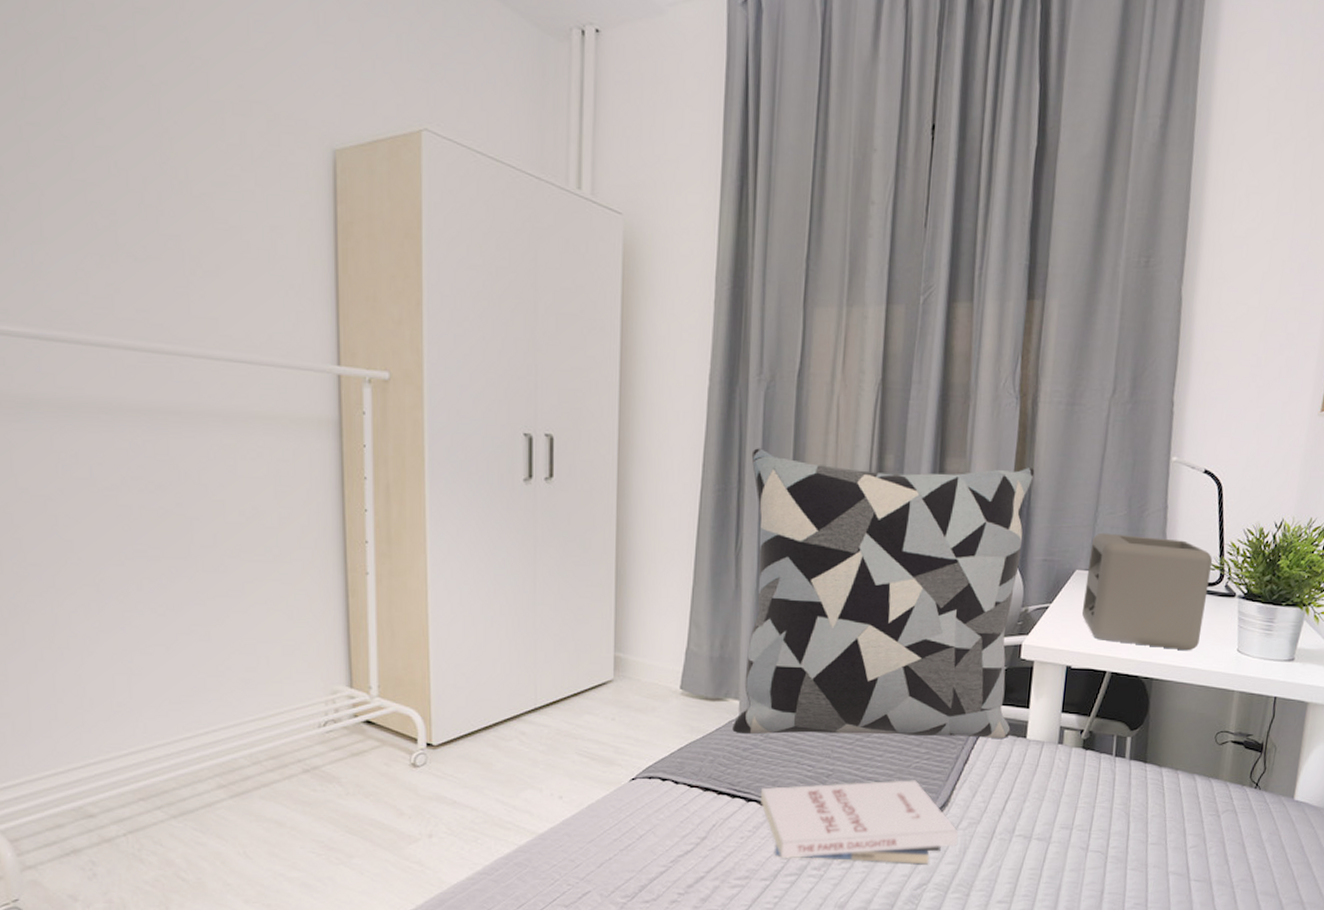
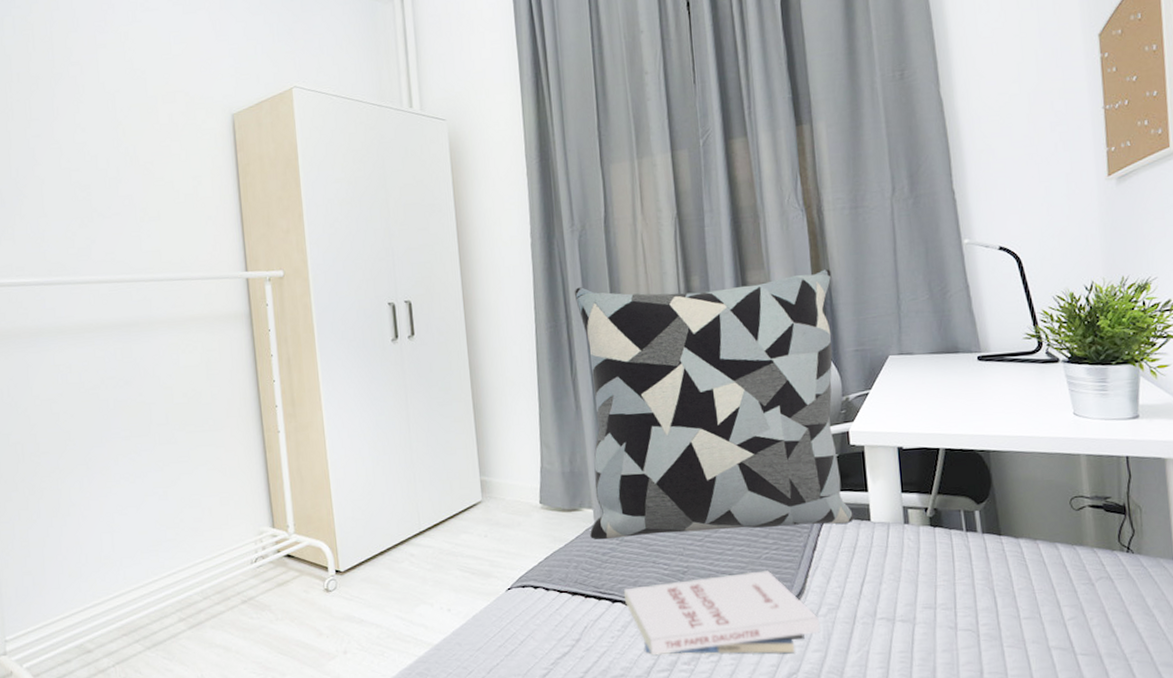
desk organizer: present [1082,532,1213,651] -> none [899,315,1031,420]

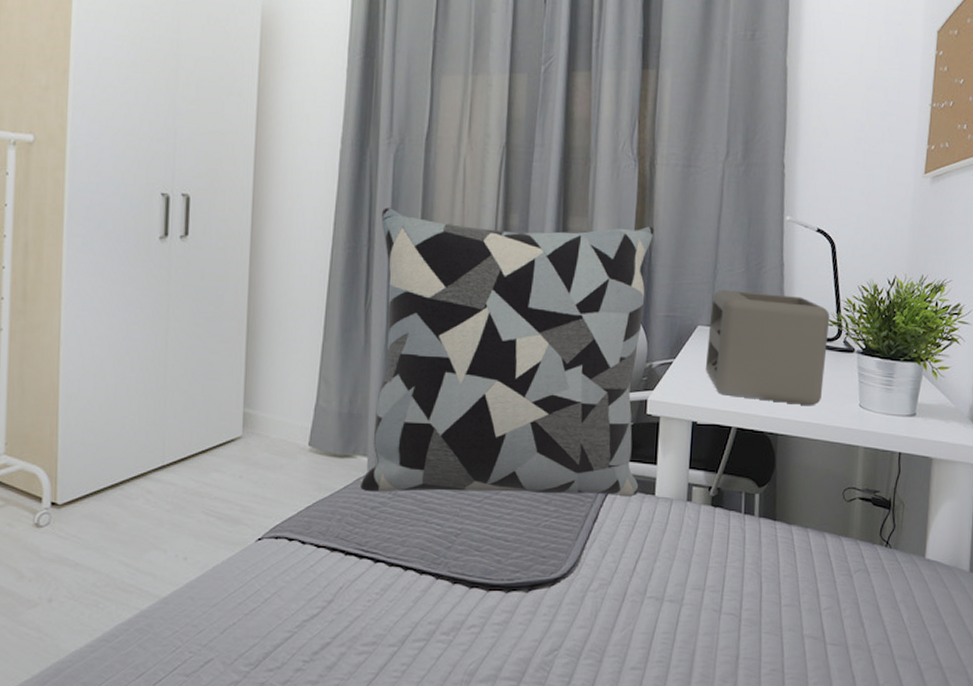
books: present [623,570,820,655] -> none [387,539,590,629]
desk organizer: none [899,315,1031,420] -> present [706,289,830,406]

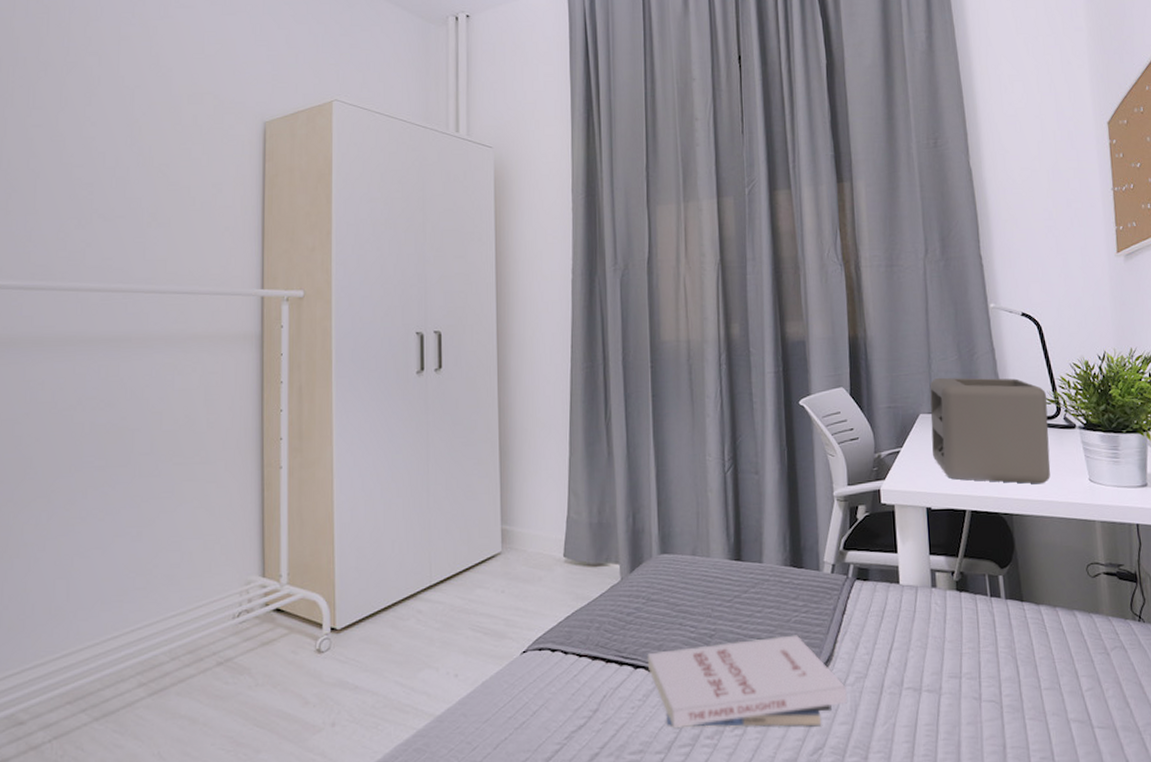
pillow: present [360,207,655,496] -> none [613,324,883,599]
books: none [387,539,590,629] -> present [647,635,848,727]

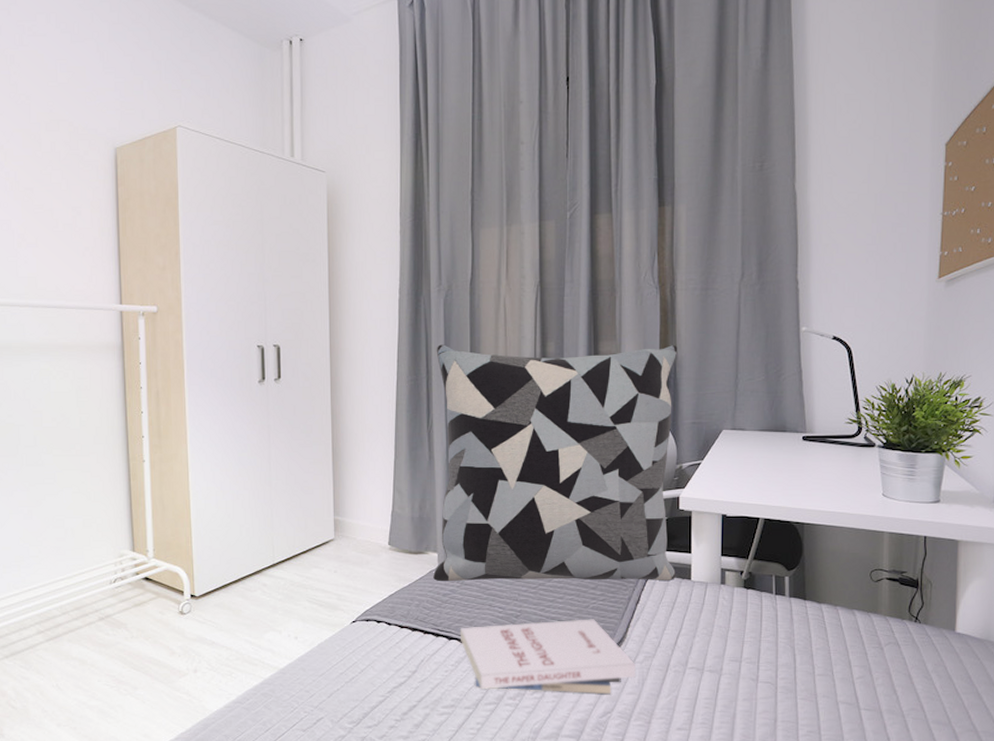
pillow: none [613,324,883,599] -> present [433,344,678,582]
desk organizer: present [929,377,1051,484] -> none [732,396,850,497]

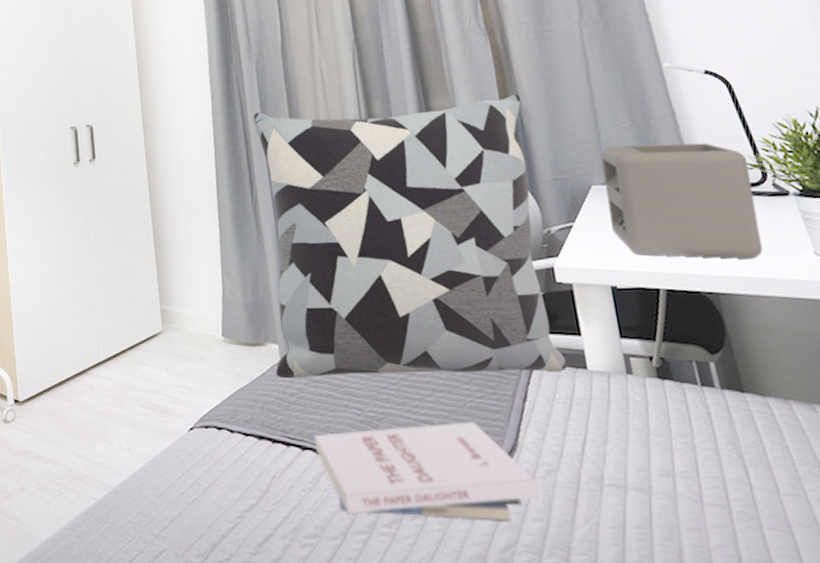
desk organizer: none [732,396,850,497] -> present [600,143,763,259]

